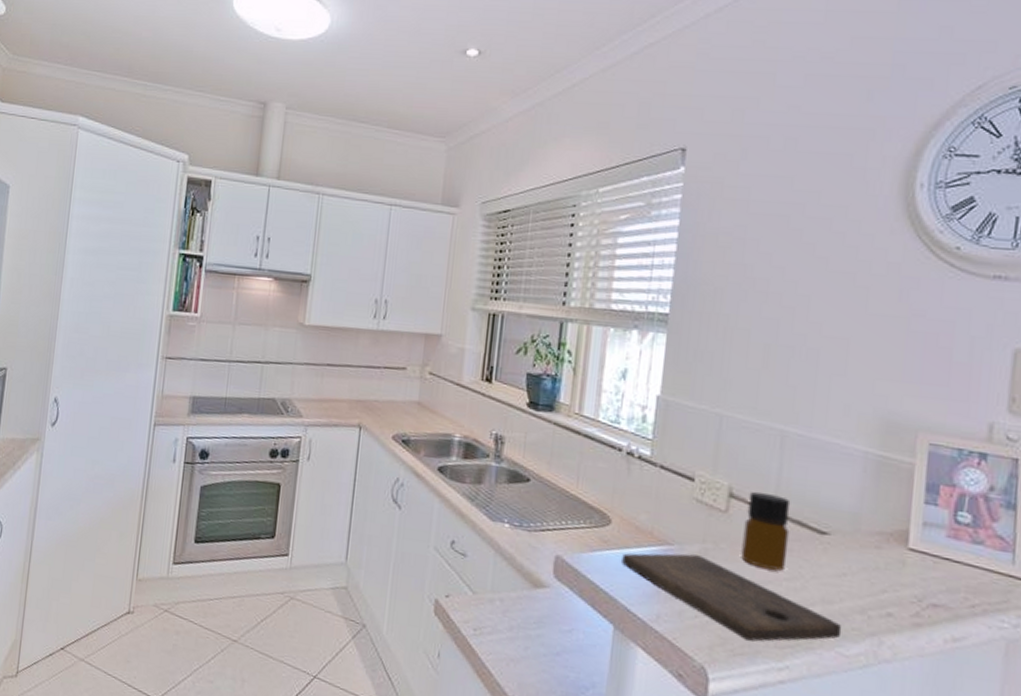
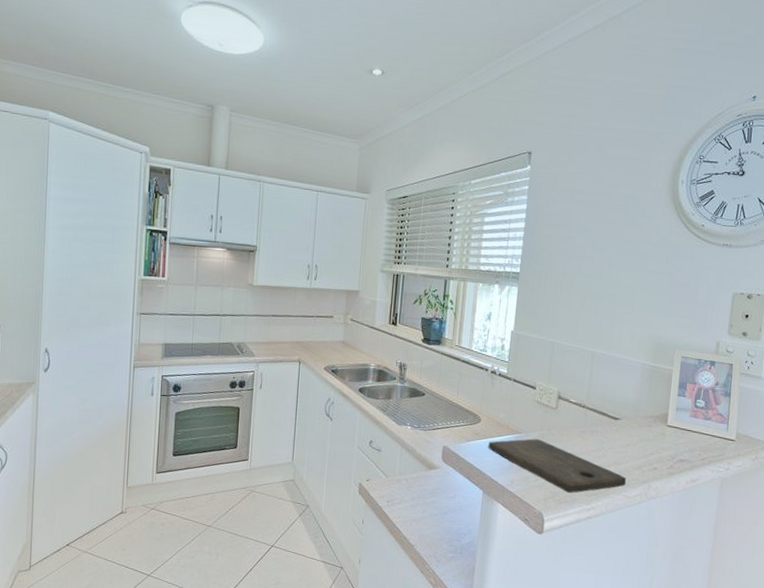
bottle: present [741,491,791,571] -> none [565,394,597,445]

